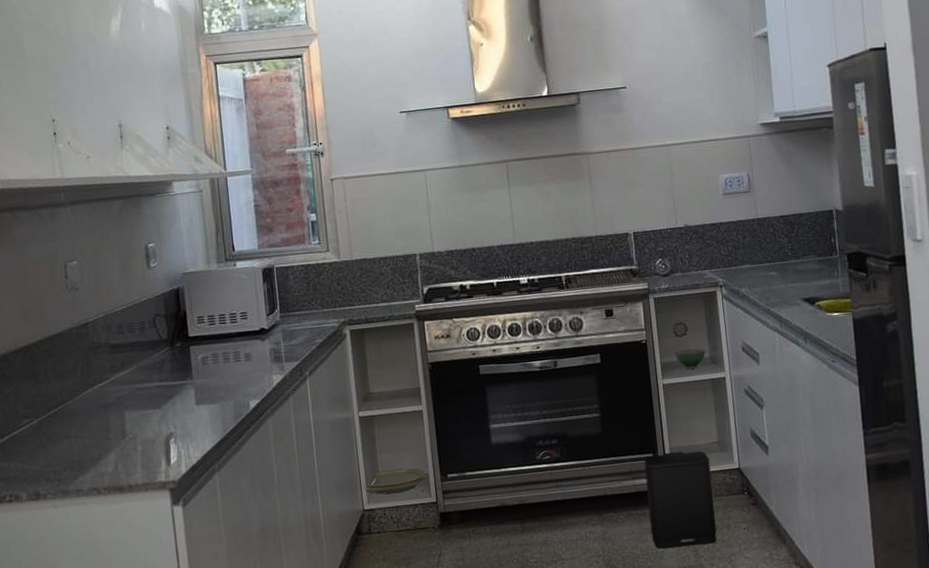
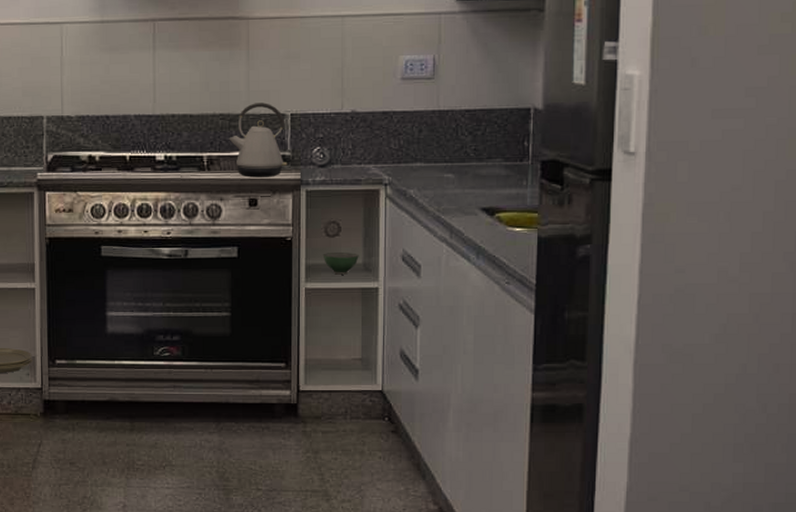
kettle: none [582,225,636,292] -> present [229,103,288,178]
pedal bin: present [643,450,717,549] -> none [273,364,349,469]

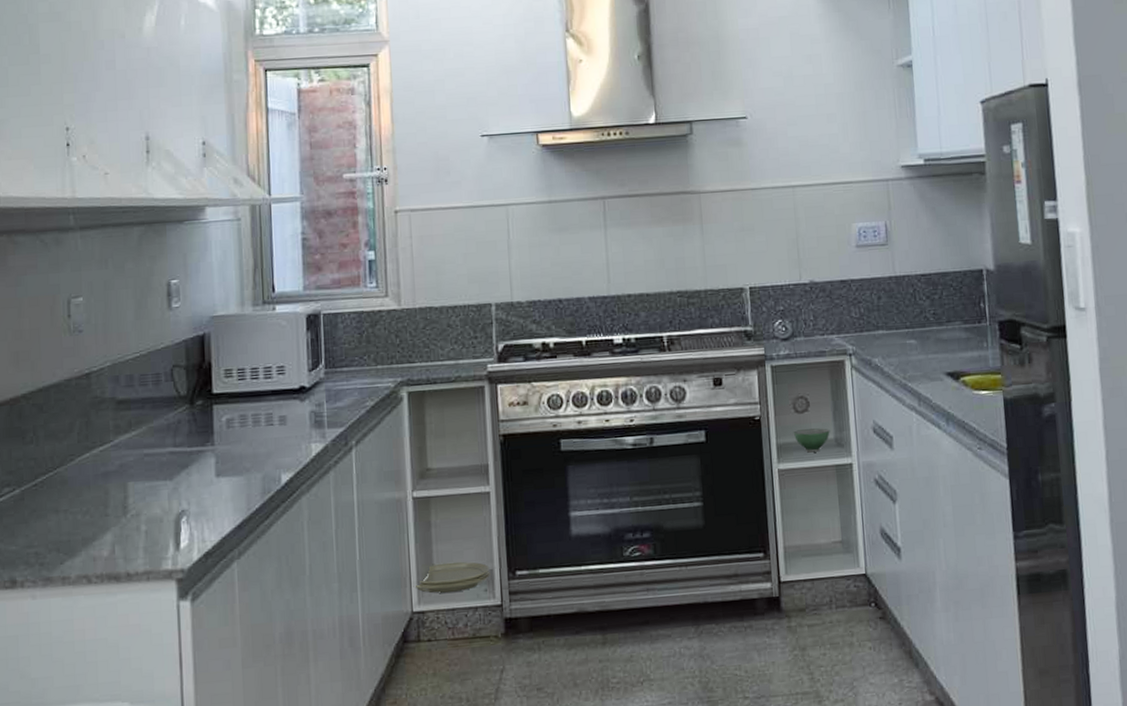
kettle: present [229,103,288,178] -> none [688,277,751,356]

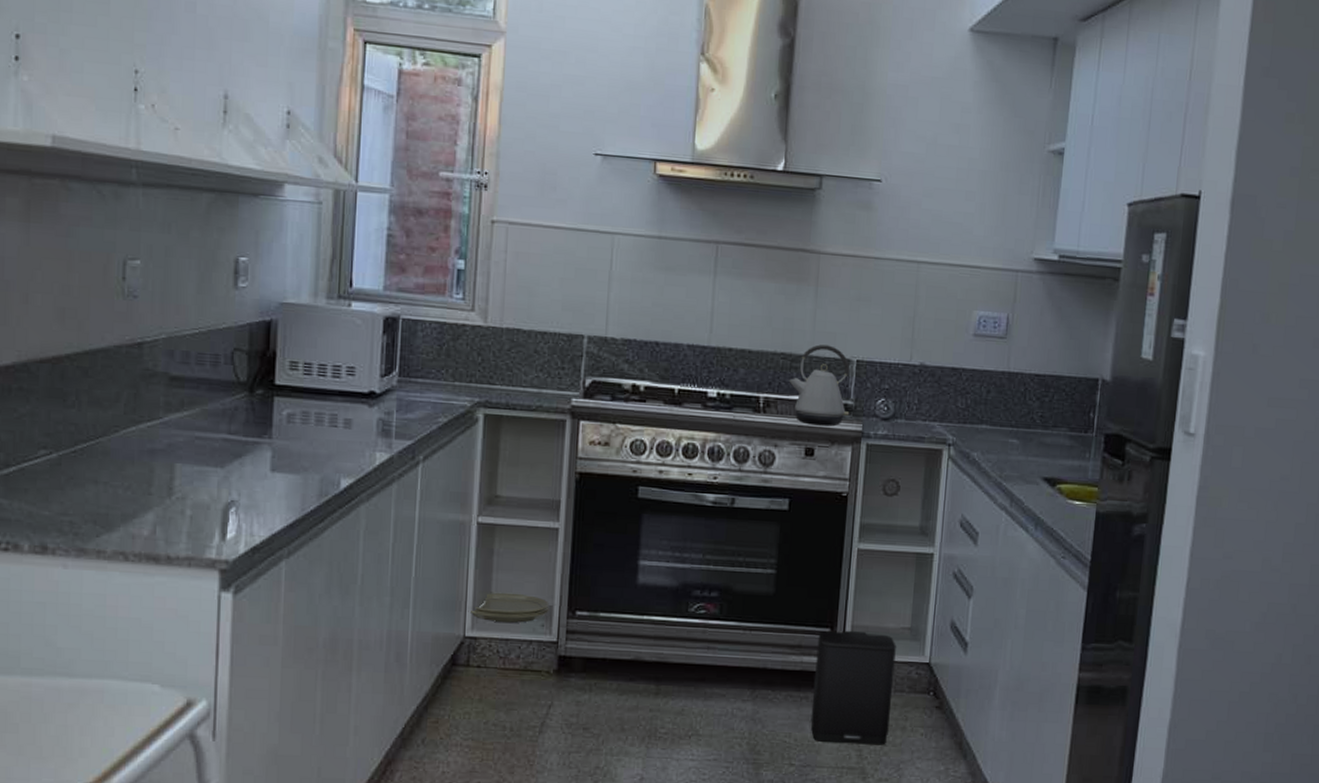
kettle: none [688,277,751,356] -> present [789,344,850,427]
pedal bin: none [752,551,837,670] -> present [810,630,896,745]
bowl: present [793,428,830,453] -> none [878,512,917,537]

